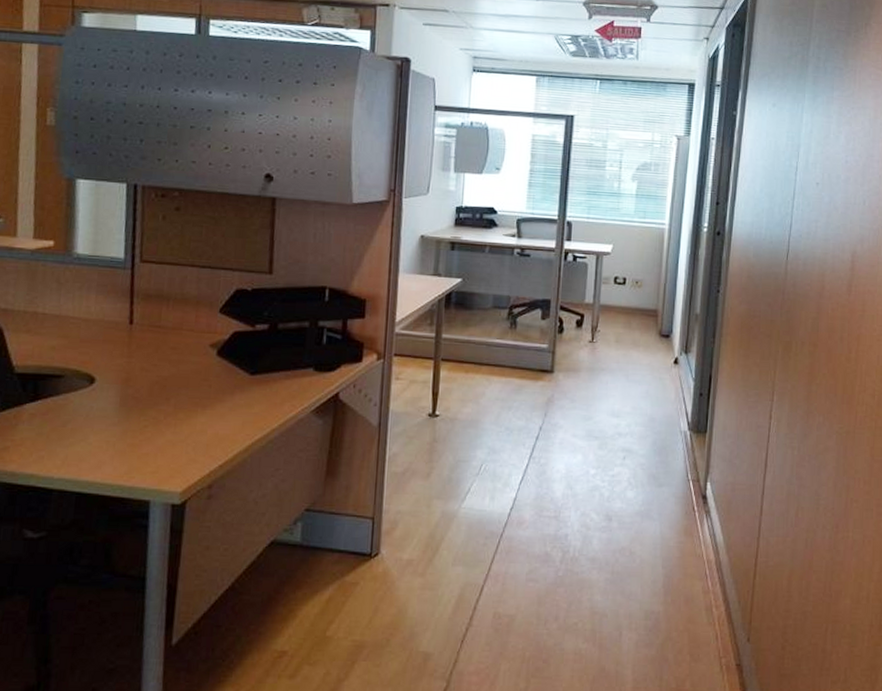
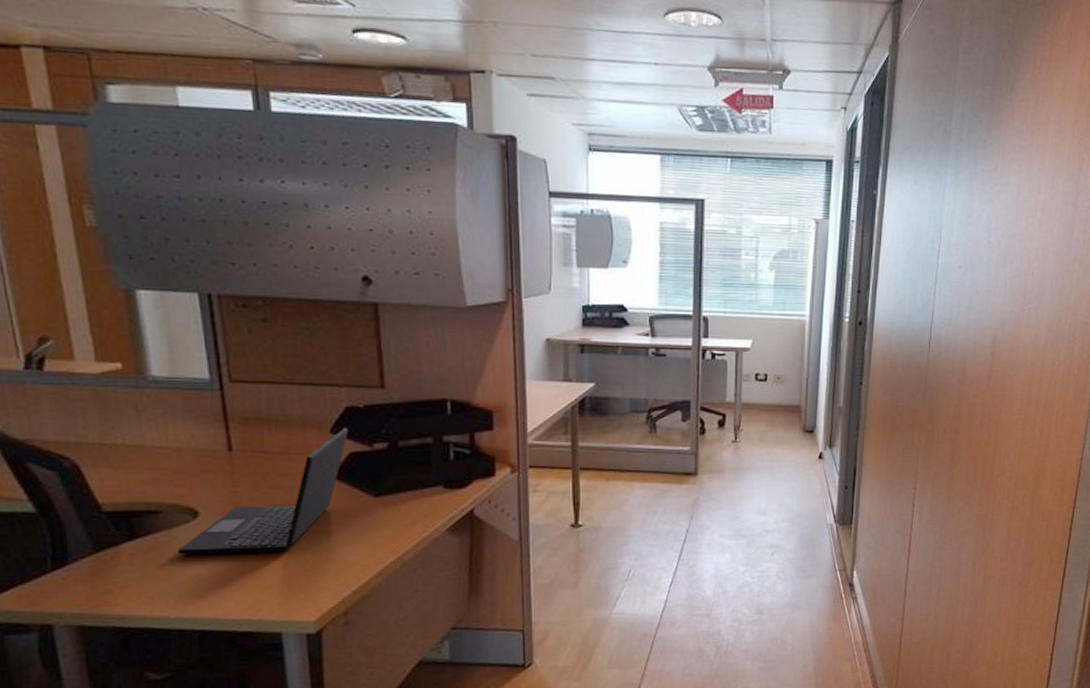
laptop: none [71,308,236,421] -> present [177,427,349,555]

